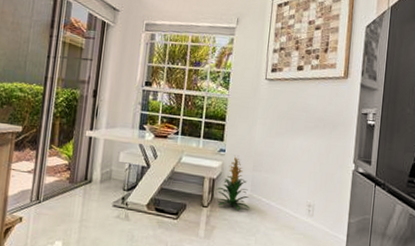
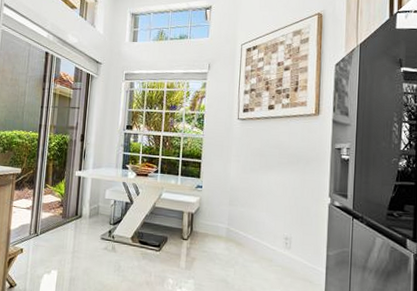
indoor plant: present [216,155,250,211] -> none [195,191,228,243]

